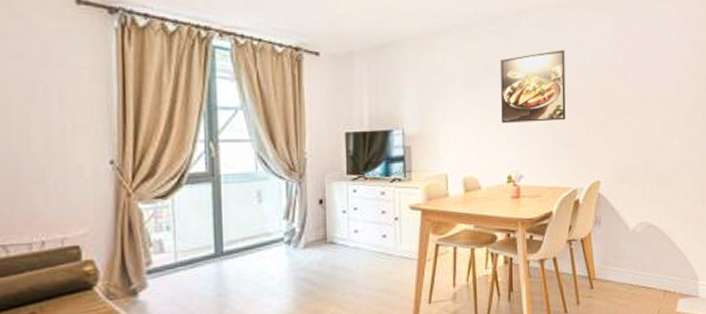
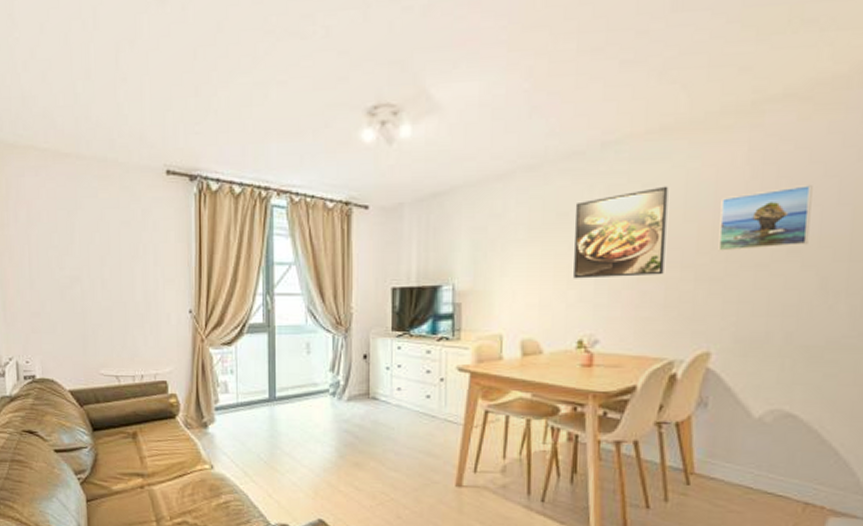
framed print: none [600,55,653,102] -> present [718,185,813,251]

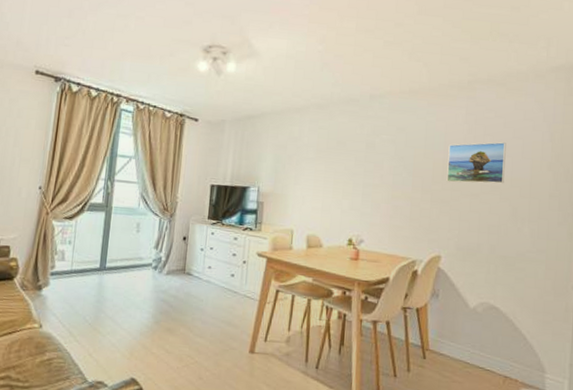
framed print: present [574,186,669,279] -> none [347,131,414,195]

